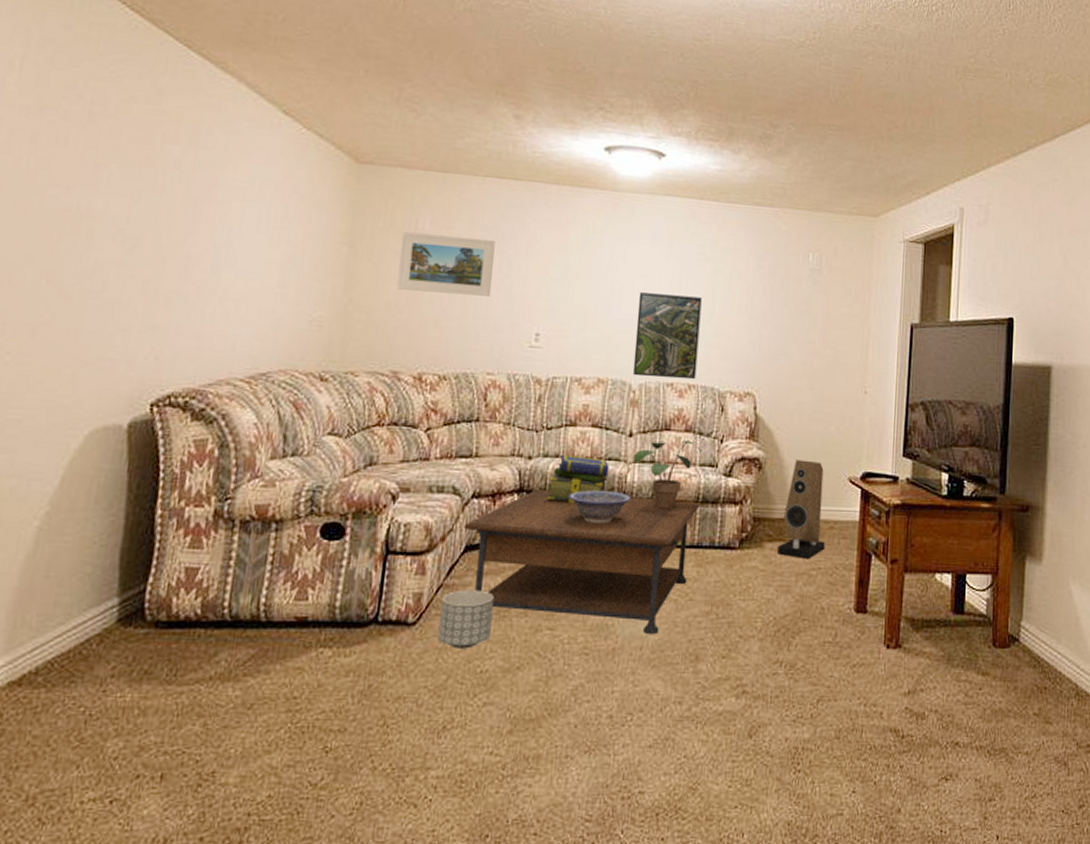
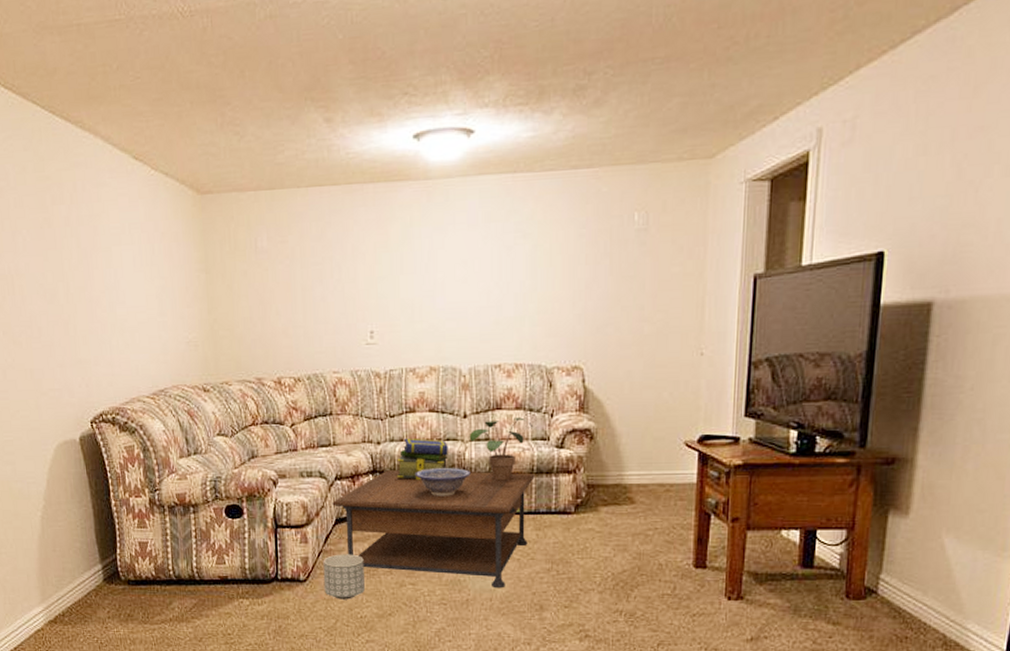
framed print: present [397,232,495,296] -> none [246,248,327,306]
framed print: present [632,292,702,380] -> none [460,276,523,361]
speaker: present [778,459,826,560] -> none [613,427,662,521]

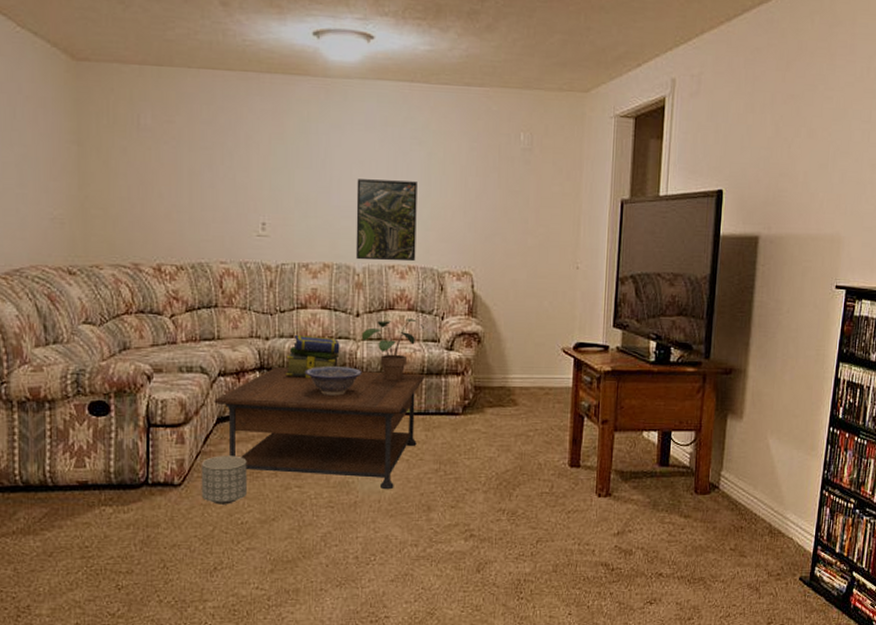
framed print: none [460,276,523,361] -> present [355,179,417,262]

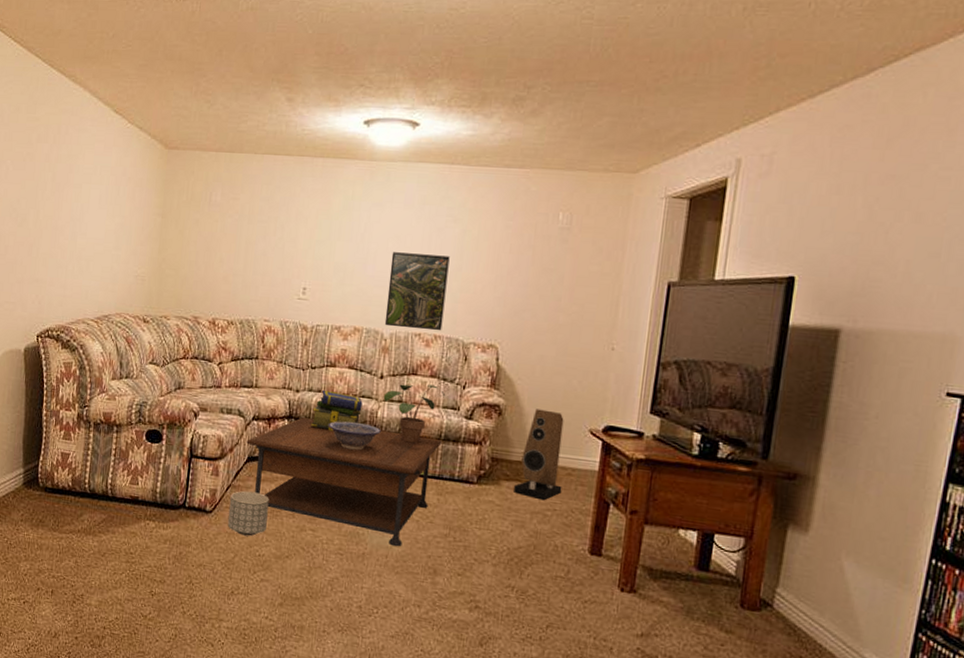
speaker: none [498,333,541,422] -> present [514,409,564,501]

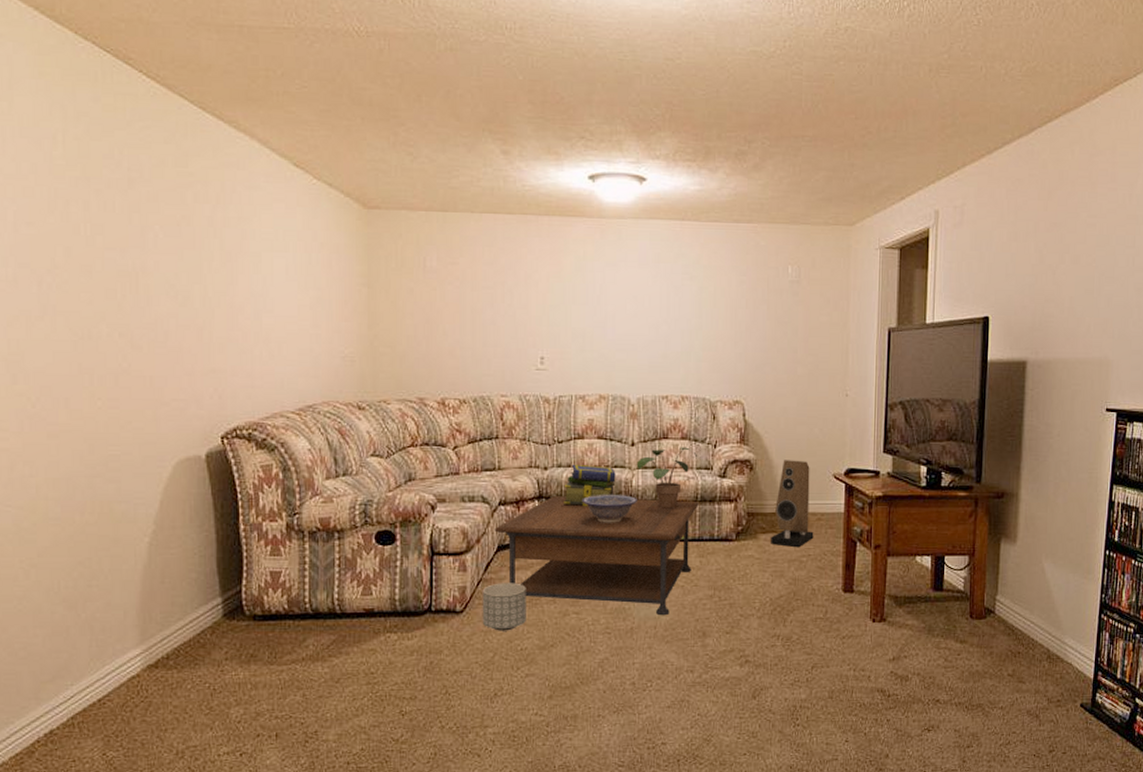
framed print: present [384,252,450,331] -> none [630,313,689,392]

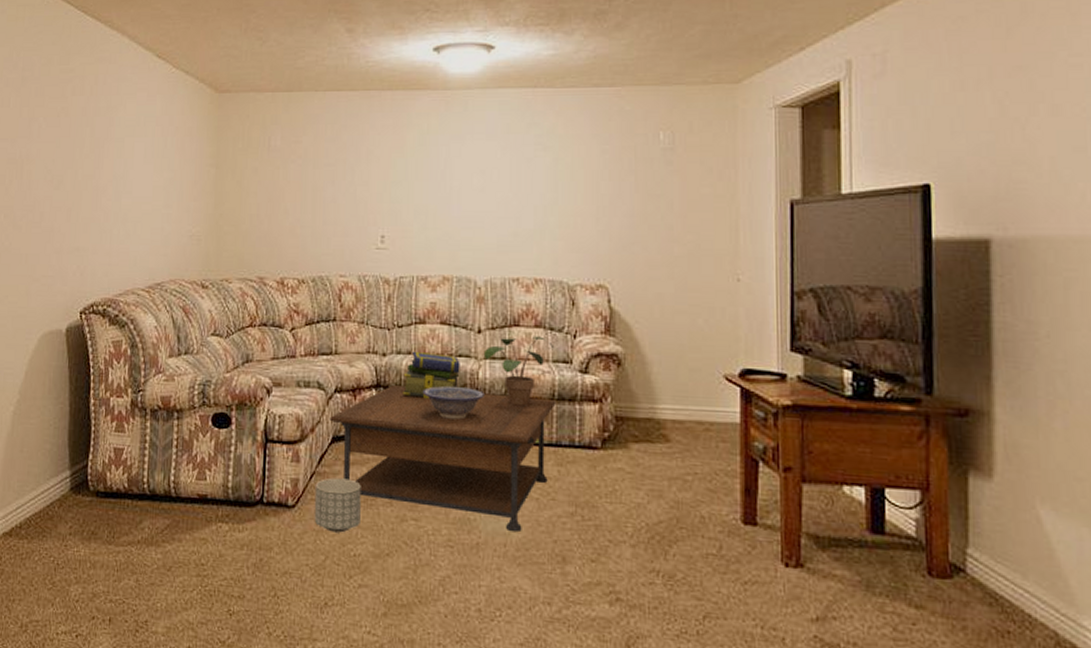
speaker: present [771,460,814,548] -> none [645,355,701,463]

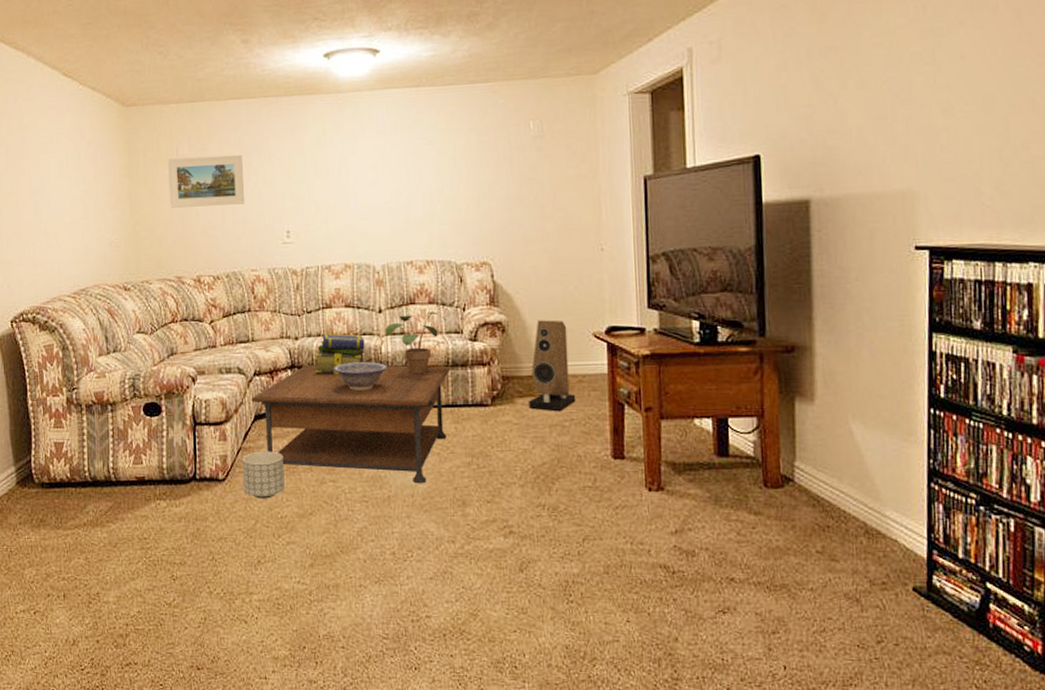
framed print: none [257,150,339,203] -> present [168,154,245,208]
speaker: none [645,355,701,463] -> present [529,320,576,412]

